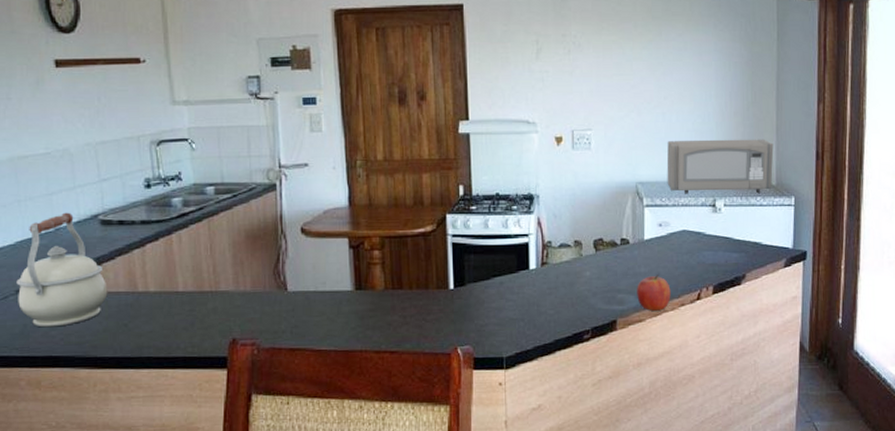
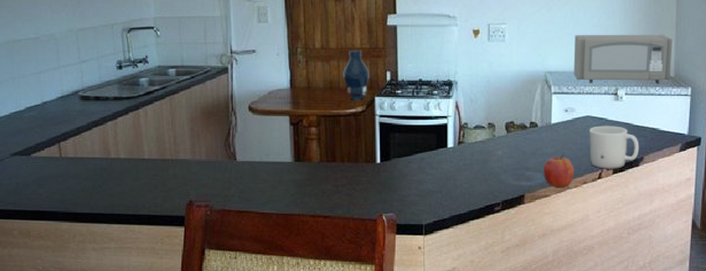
kettle: present [16,212,108,328] -> none [11,89,86,186]
vase: none [409,161,440,218] -> present [343,50,369,100]
mug: none [686,240,741,289] -> present [589,126,640,169]

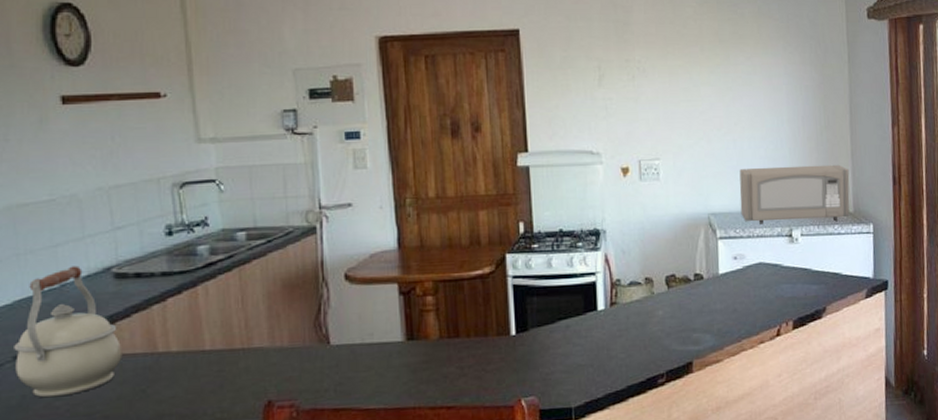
kettle: none [11,89,86,186] -> present [14,265,123,398]
vase: present [343,50,369,100] -> none [465,197,498,260]
fruit: present [544,155,574,187] -> none [713,311,749,350]
mug: present [589,126,640,169] -> none [763,272,821,325]

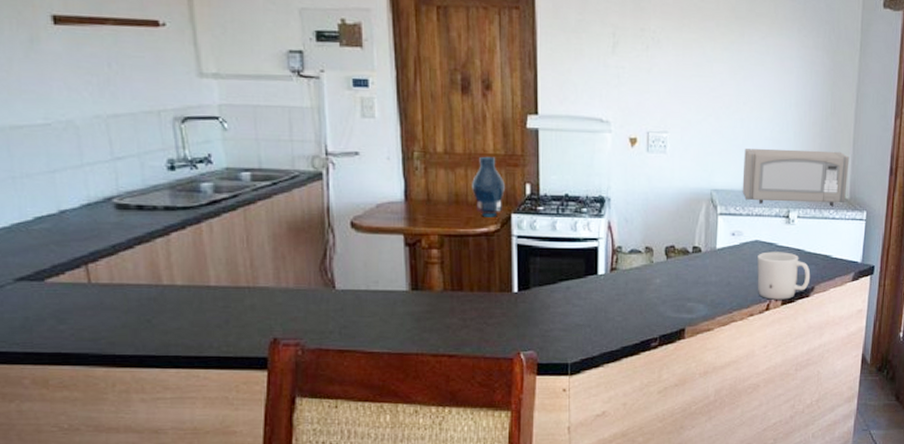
kettle: present [14,265,123,398] -> none [14,193,126,321]
vase: none [465,197,498,260] -> present [472,156,505,217]
mug: none [763,272,821,325] -> present [757,251,811,300]

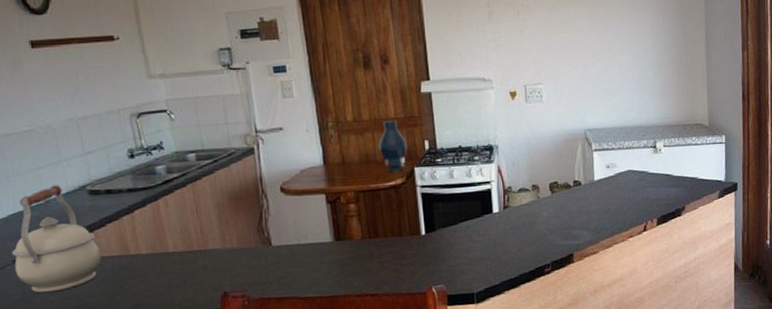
kettle: none [14,193,126,321] -> present [12,185,102,294]
microwave: present [742,148,849,206] -> none [611,85,705,138]
mug: present [757,251,811,300] -> none [632,178,681,222]

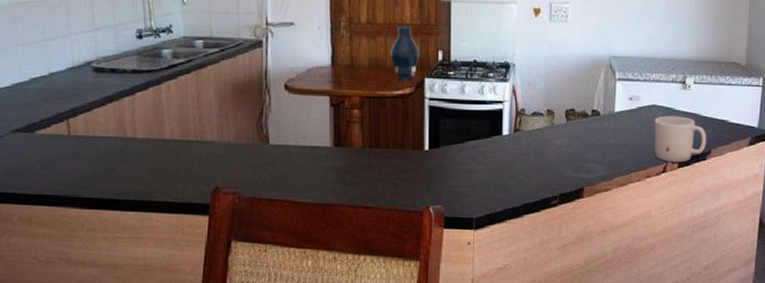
kettle: present [12,185,102,294] -> none [12,58,98,167]
mug: none [632,178,681,222] -> present [654,116,707,163]

